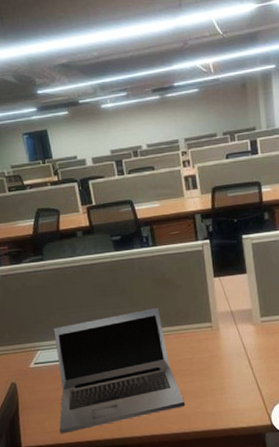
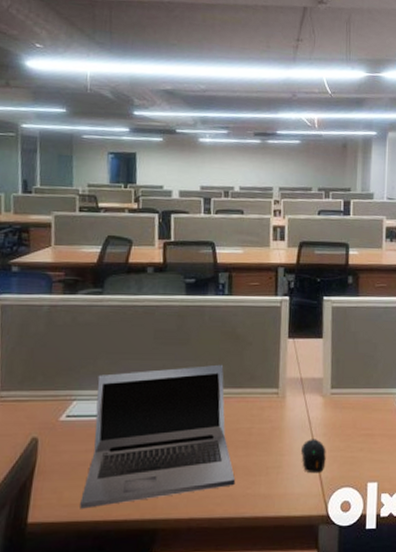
computer mouse: none [240,362,264,391] -> present [301,439,326,474]

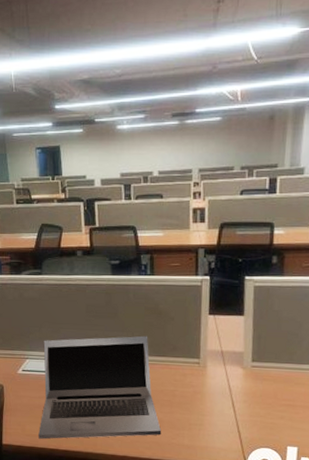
computer mouse: present [301,439,326,474] -> none [222,404,246,434]

